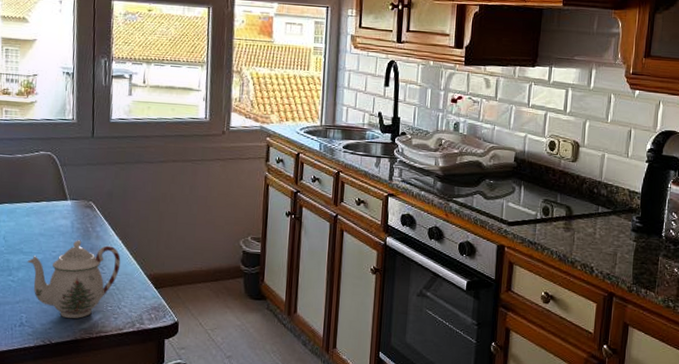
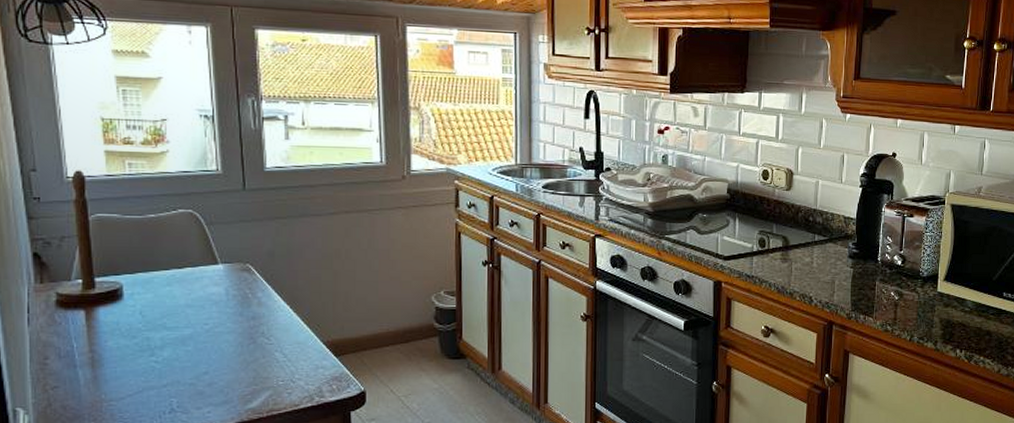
teapot: present [27,240,121,319] -> none [173,309,291,399]

